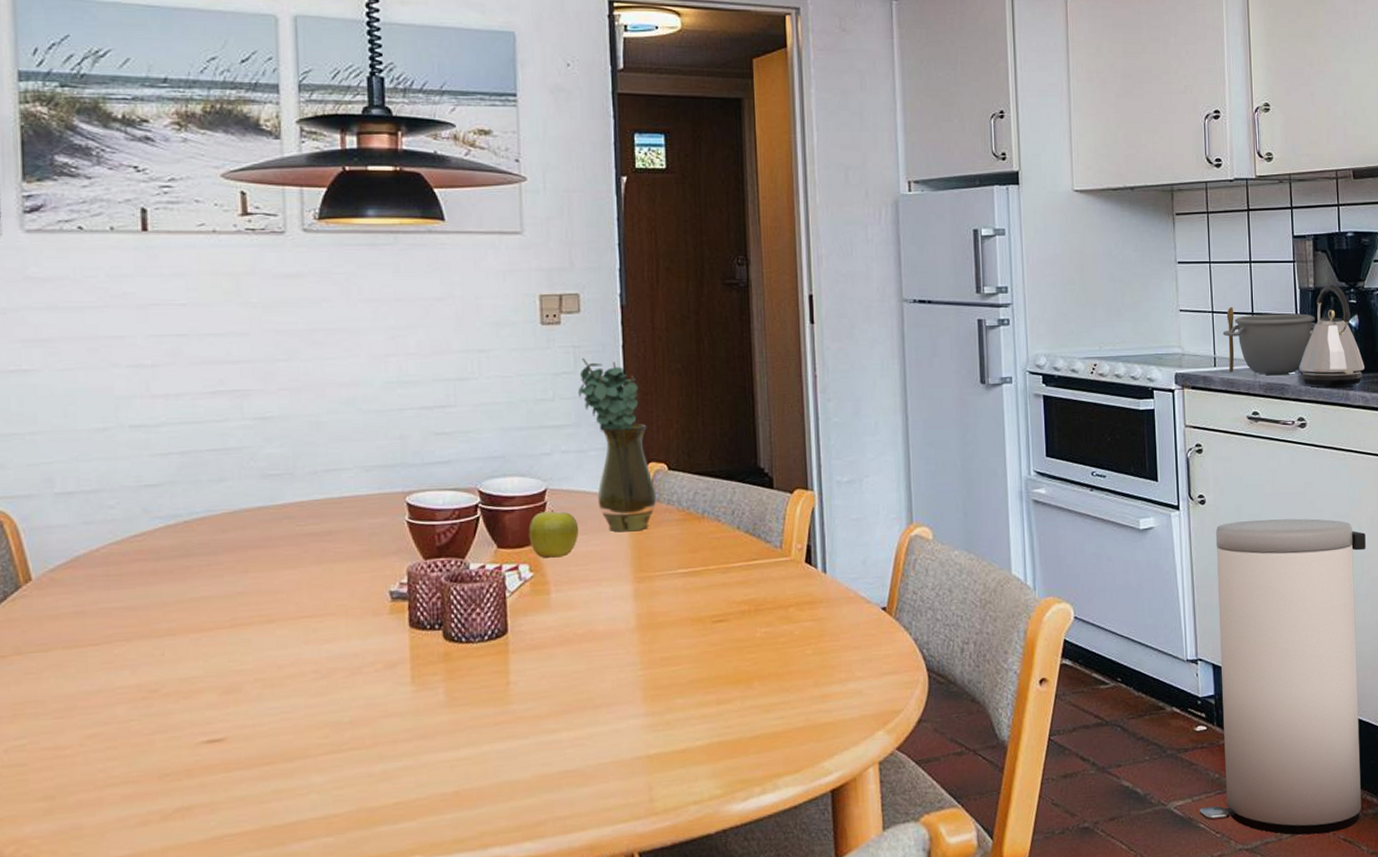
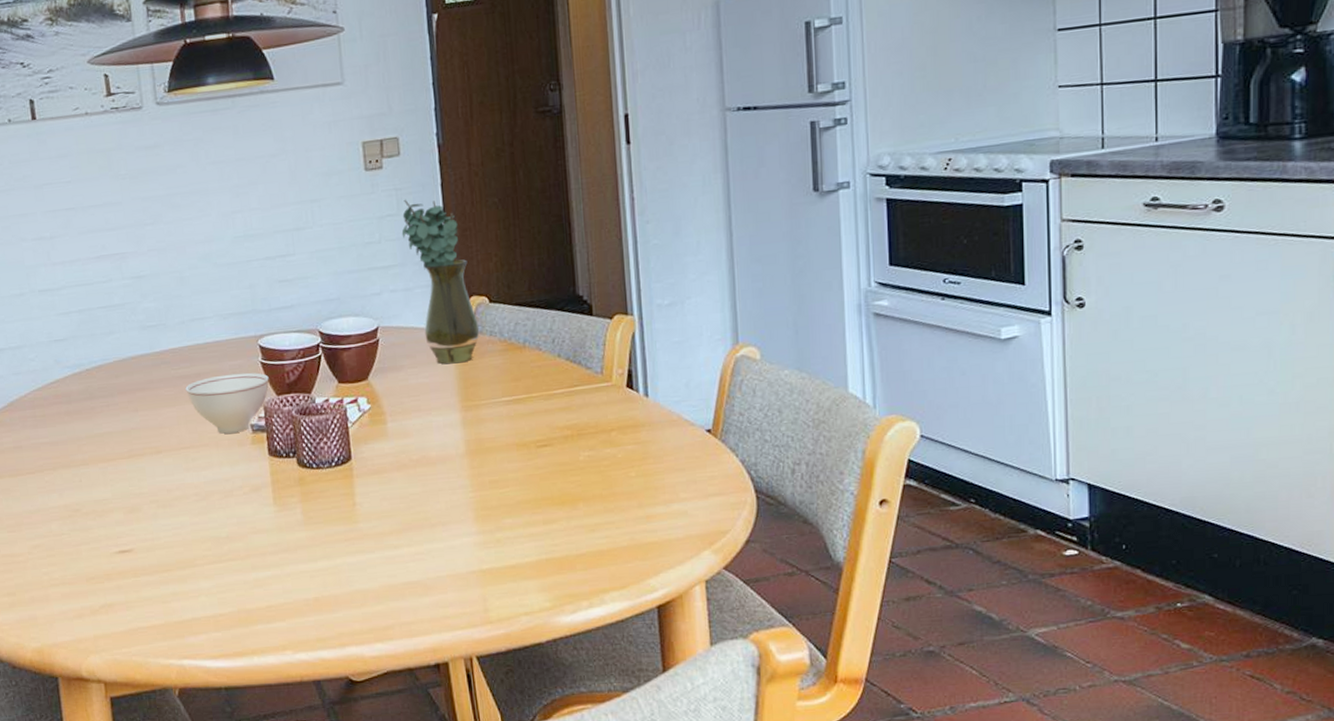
bowl: none [312,532,416,601] -> present [185,372,269,434]
fruit: present [528,510,579,558] -> none [364,346,410,391]
pedal bin: present [1199,518,1366,835] -> none [1066,317,1300,669]
cooking pot: present [1222,306,1317,376] -> none [1114,73,1245,153]
kettle: present [1298,285,1364,388] -> none [1216,33,1311,162]

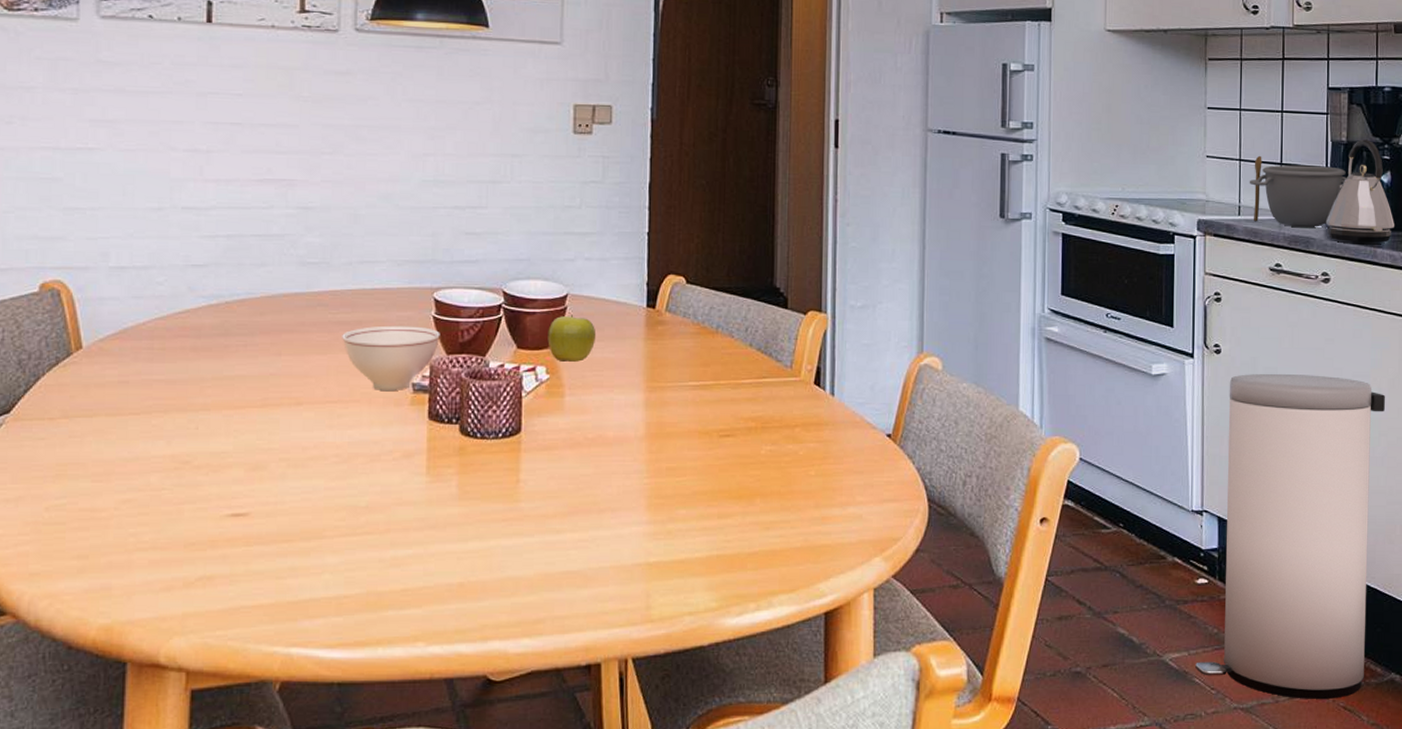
fruit: none [364,346,410,391] -> present [547,315,597,362]
vase: present [401,199,480,364] -> none [604,168,674,342]
pedal bin: none [1066,317,1300,669] -> present [1195,373,1385,699]
cooking pot: none [1114,73,1245,153] -> present [1249,155,1347,228]
kettle: none [1216,33,1311,162] -> present [1325,139,1394,245]

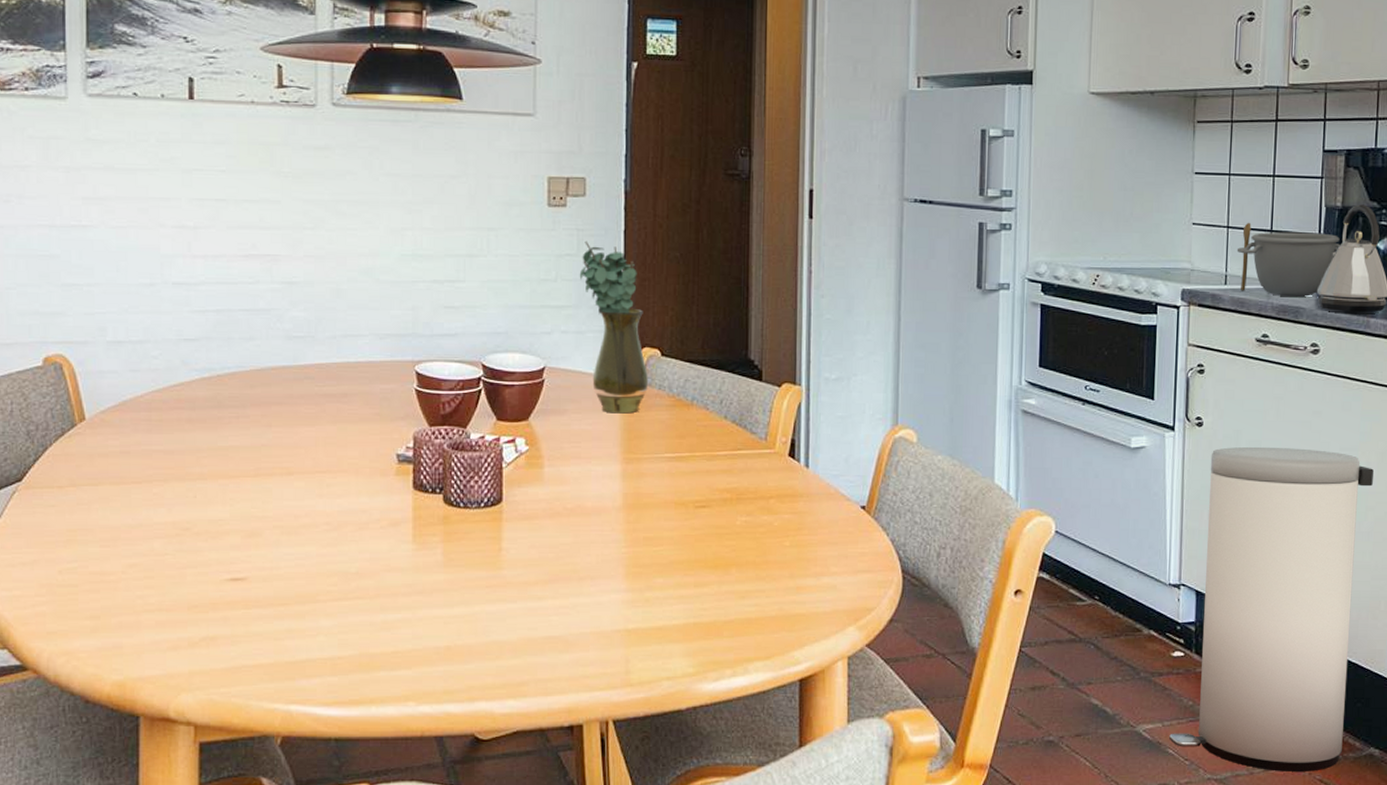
bowl: present [342,325,440,390] -> none [328,398,422,461]
fruit: present [547,315,597,362] -> none [526,388,574,434]
vase: none [604,168,674,342] -> present [579,240,649,414]

